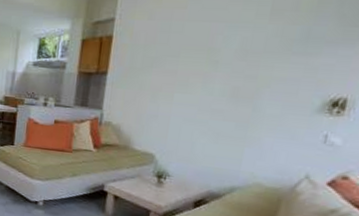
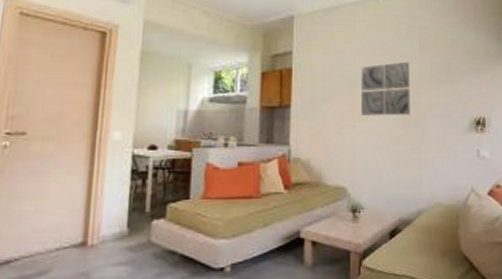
wall art: none [182,29,253,90] -> present [361,61,410,116]

